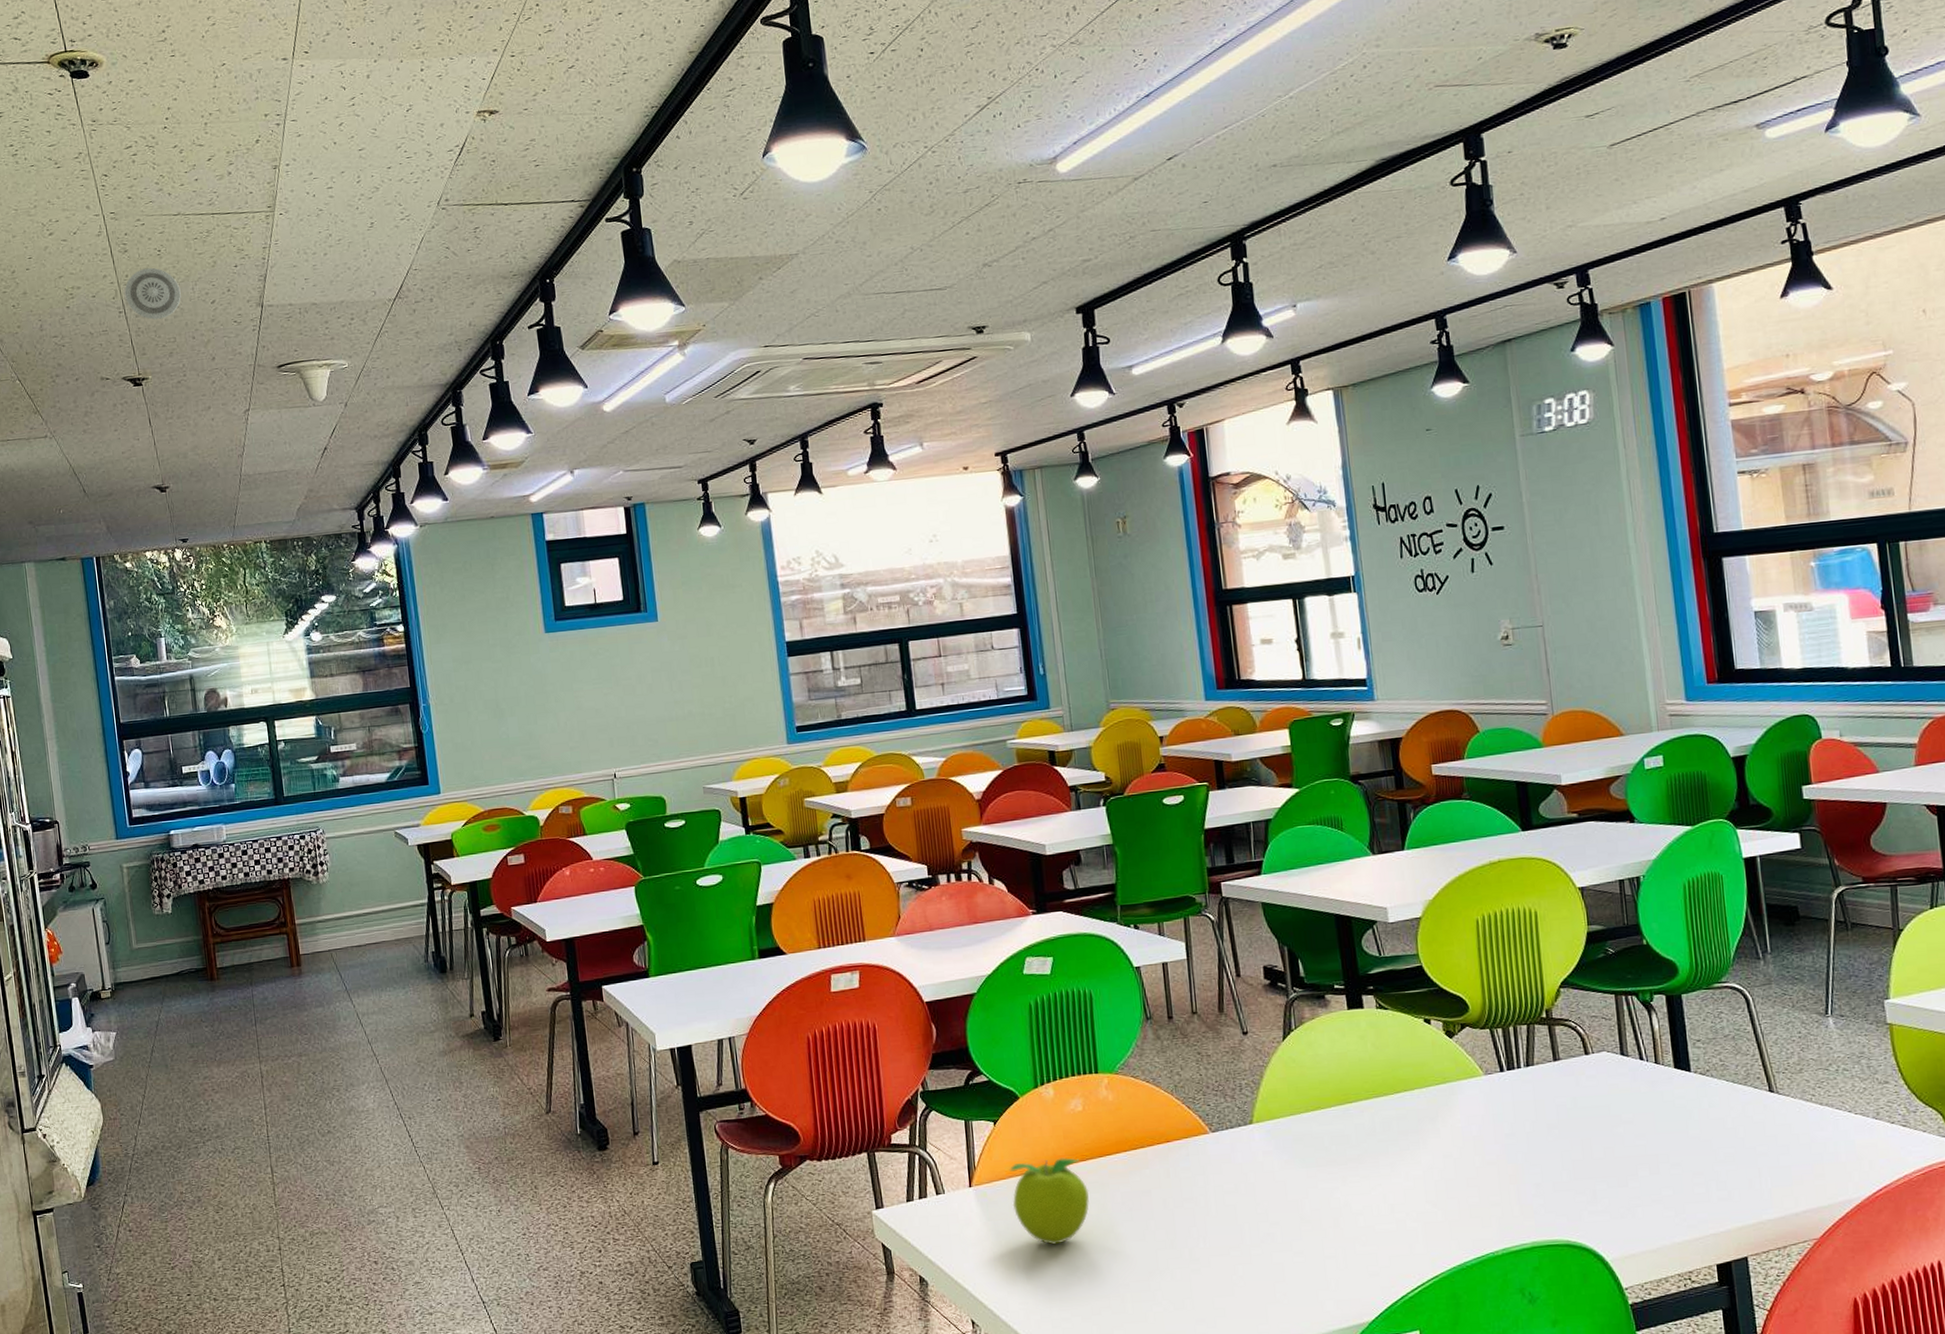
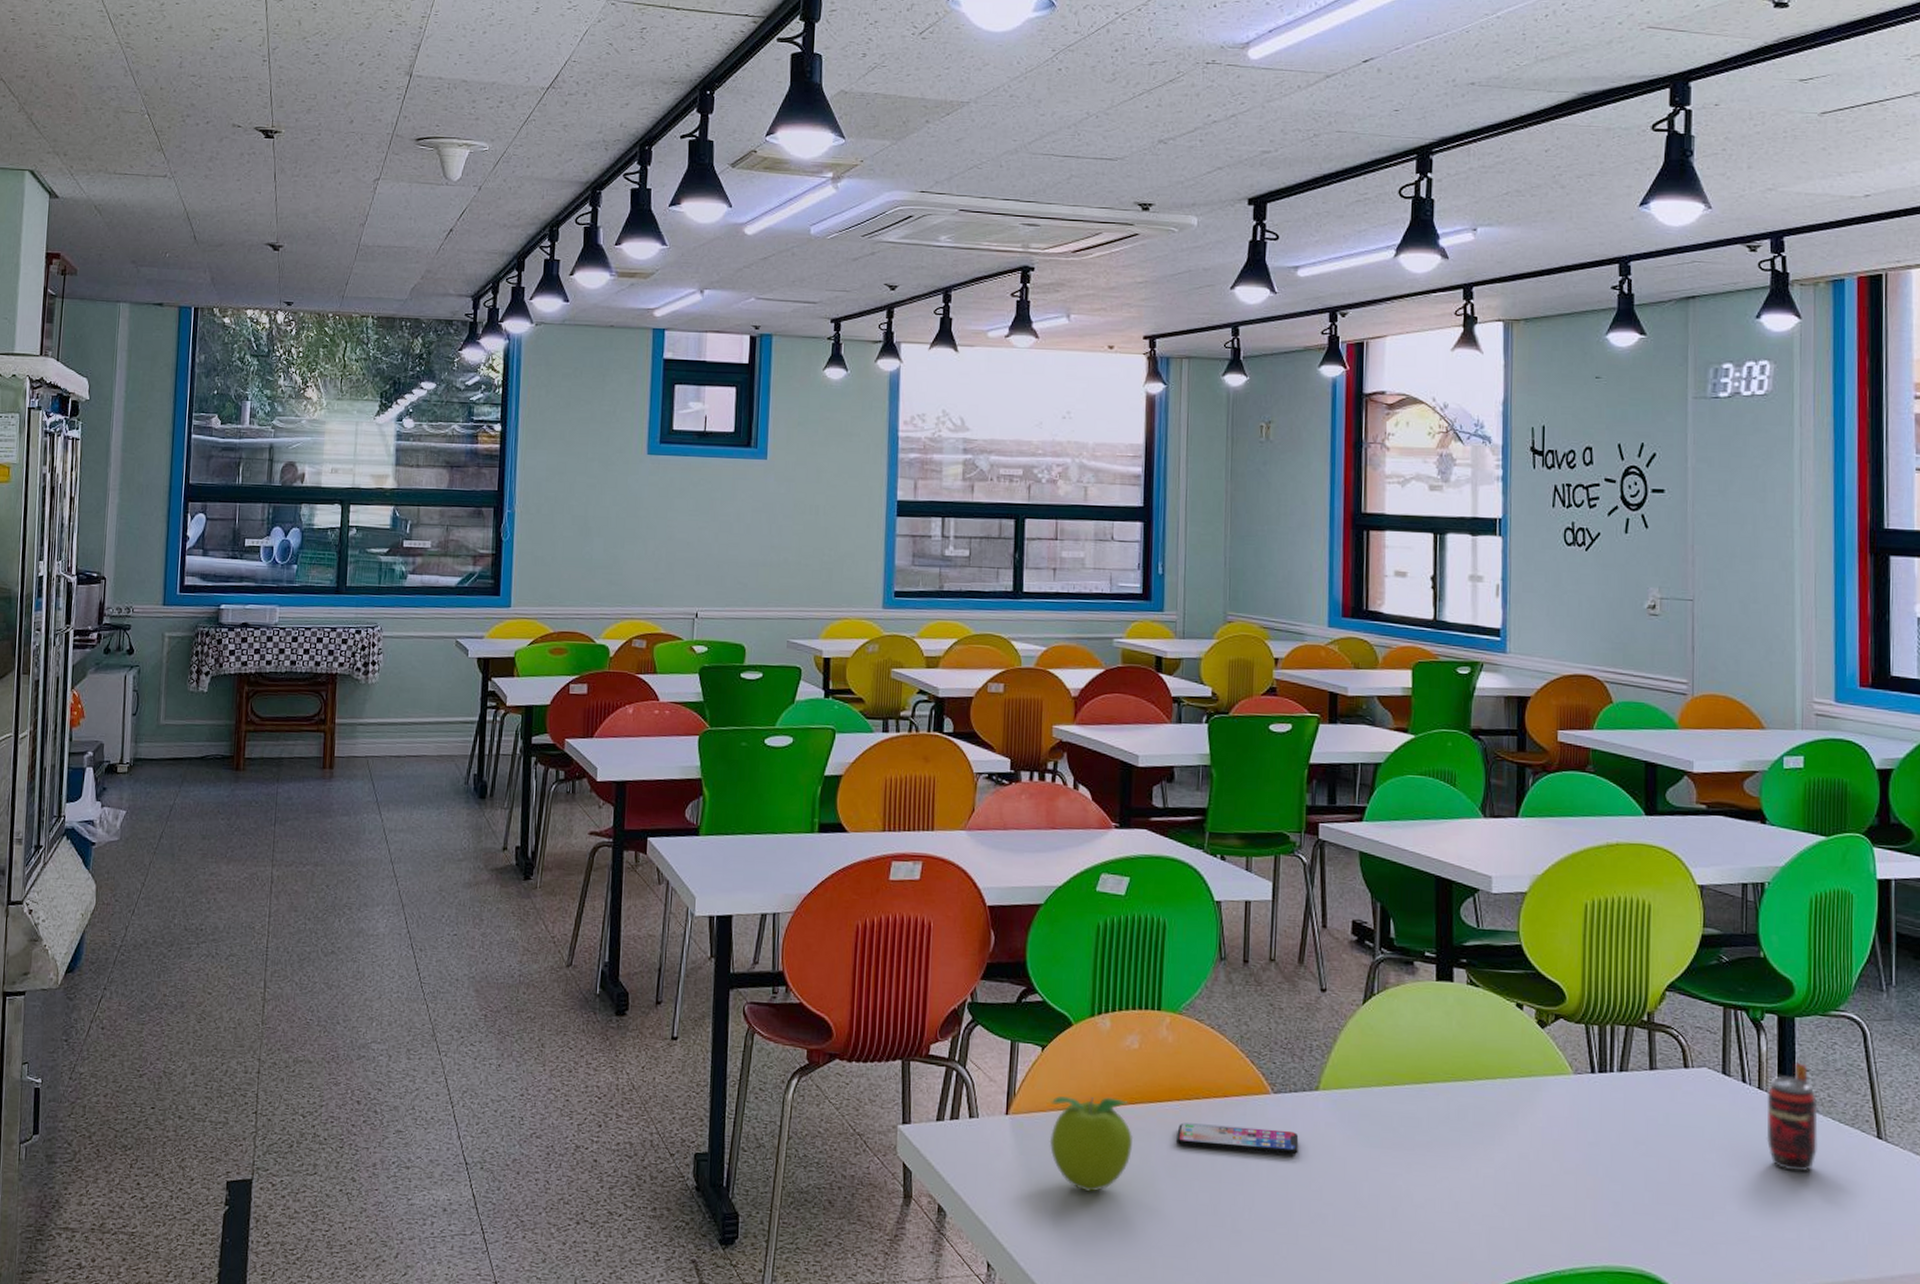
smoke detector: present [124,267,181,320] -> none [272,20,330,73]
smartphone: none [1128,1163,1241,1192] -> present [1175,1122,1299,1155]
beverage can: none [1664,1034,1716,1133] -> present [1766,1062,1818,1172]

